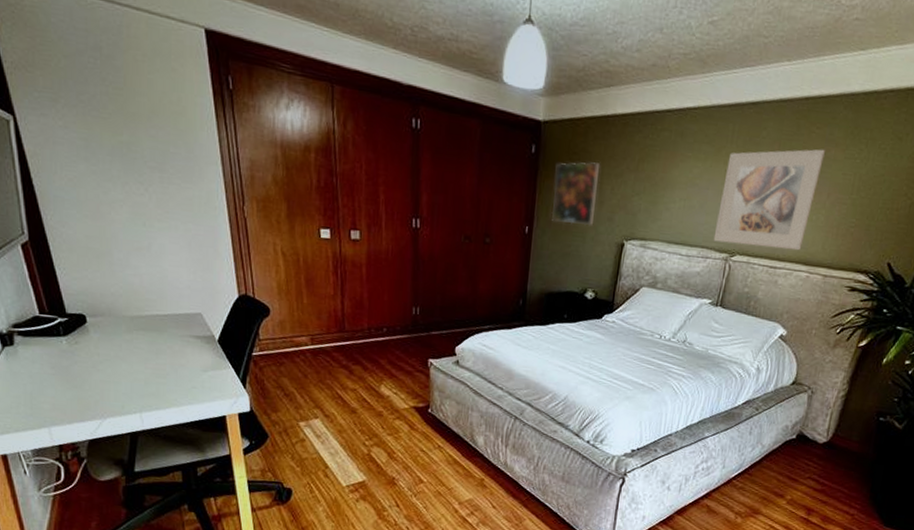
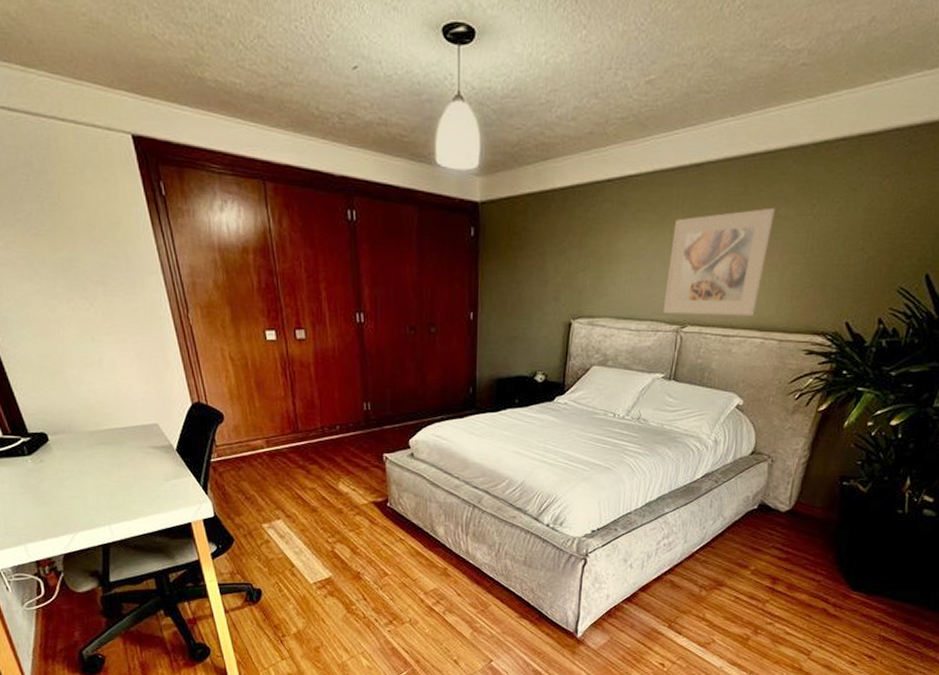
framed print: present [551,162,601,227] -> none [495,241,542,308]

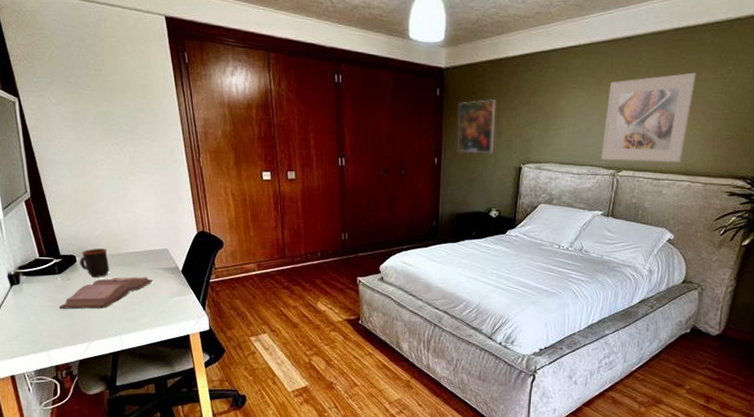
hardback book: none [32,457,143,496] -> present [58,276,153,309]
mug: none [52,424,90,459] -> present [80,248,109,278]
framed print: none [495,241,542,308] -> present [456,99,497,154]

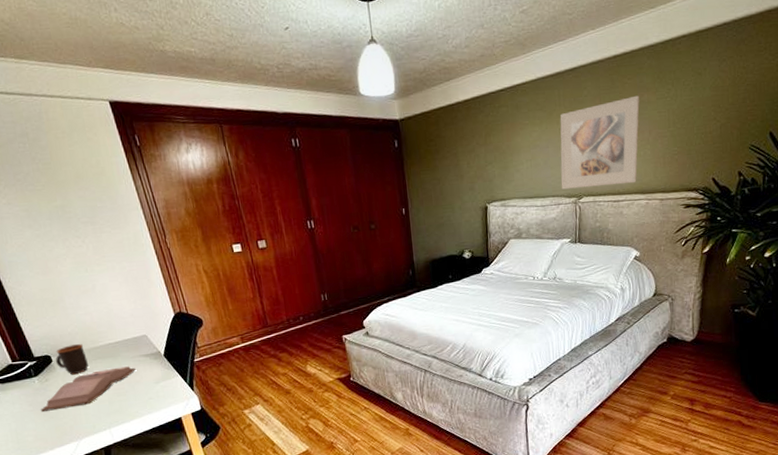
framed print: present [456,99,497,154] -> none [417,144,459,200]

